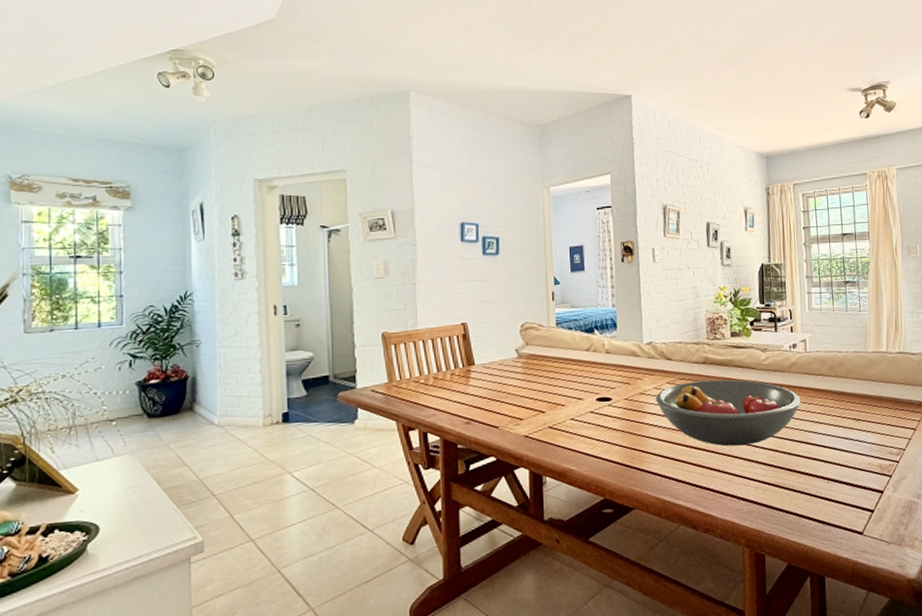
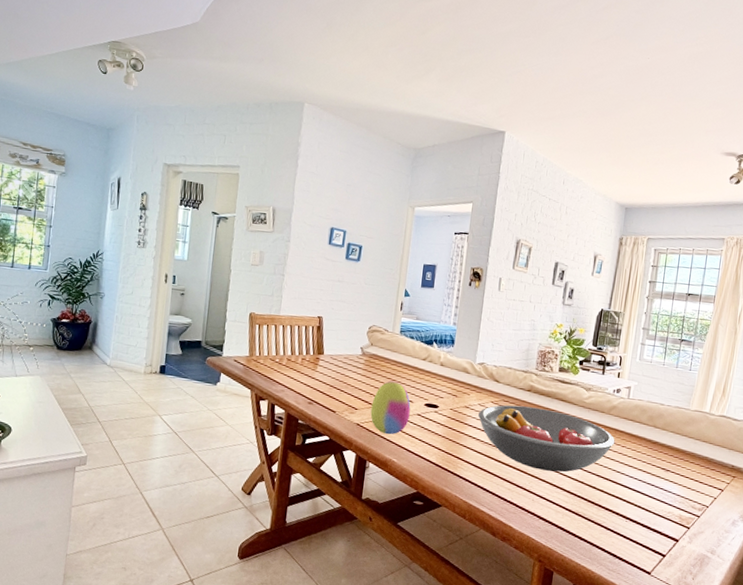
decorative egg: none [538,379,582,441] -> present [370,380,411,435]

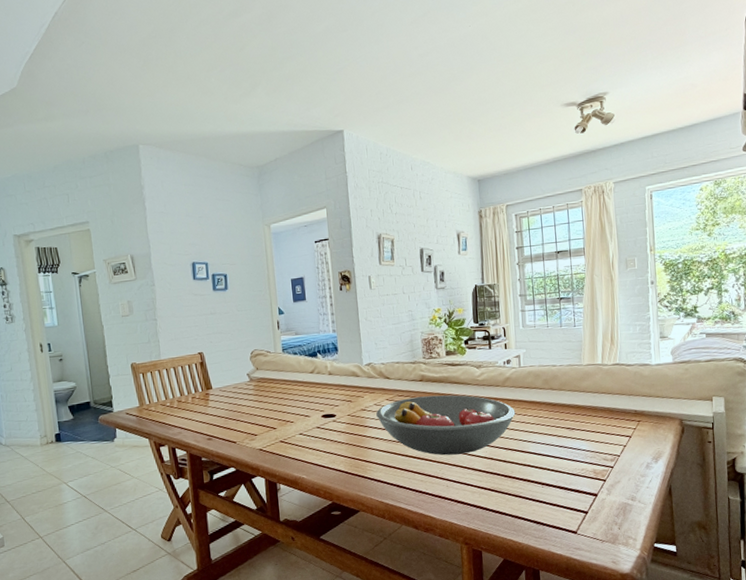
decorative egg: present [370,380,411,435] -> none [269,399,310,453]

